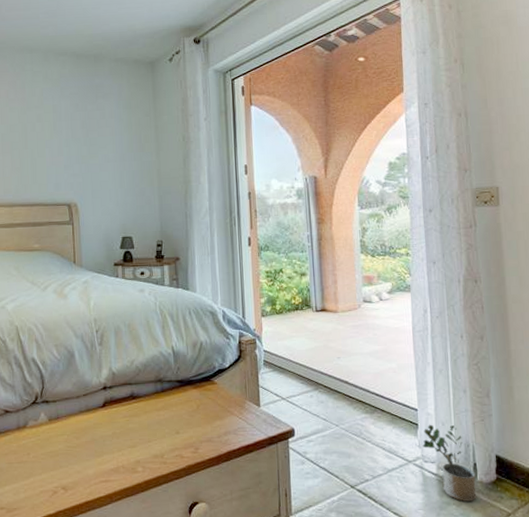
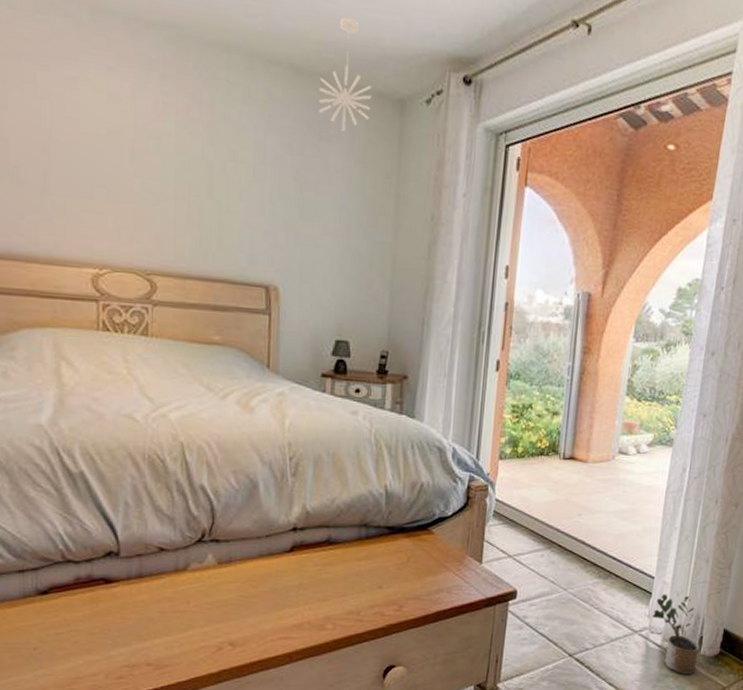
pendant light: none [93,16,131,90] -> present [317,17,372,132]

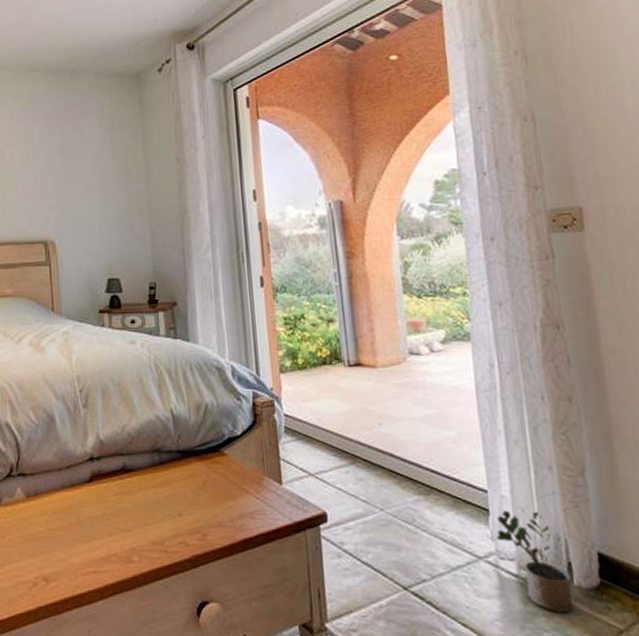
pendant light: present [317,17,372,132] -> none [70,23,114,109]

